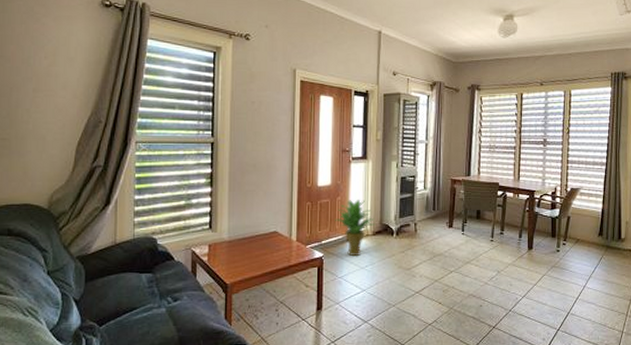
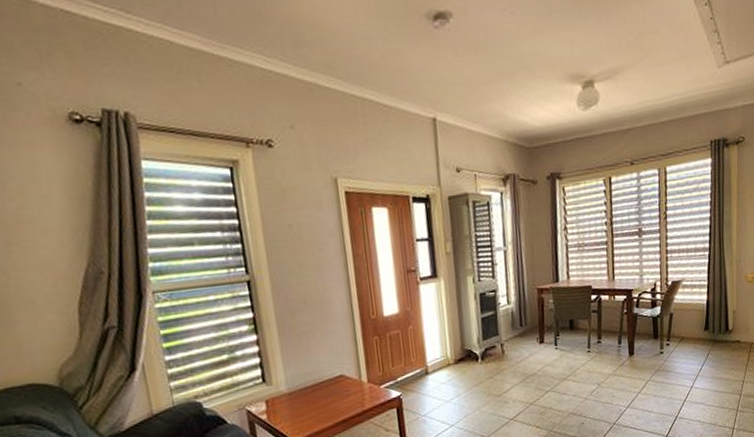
potted plant: present [335,200,376,256] -> none [409,325,457,390]

